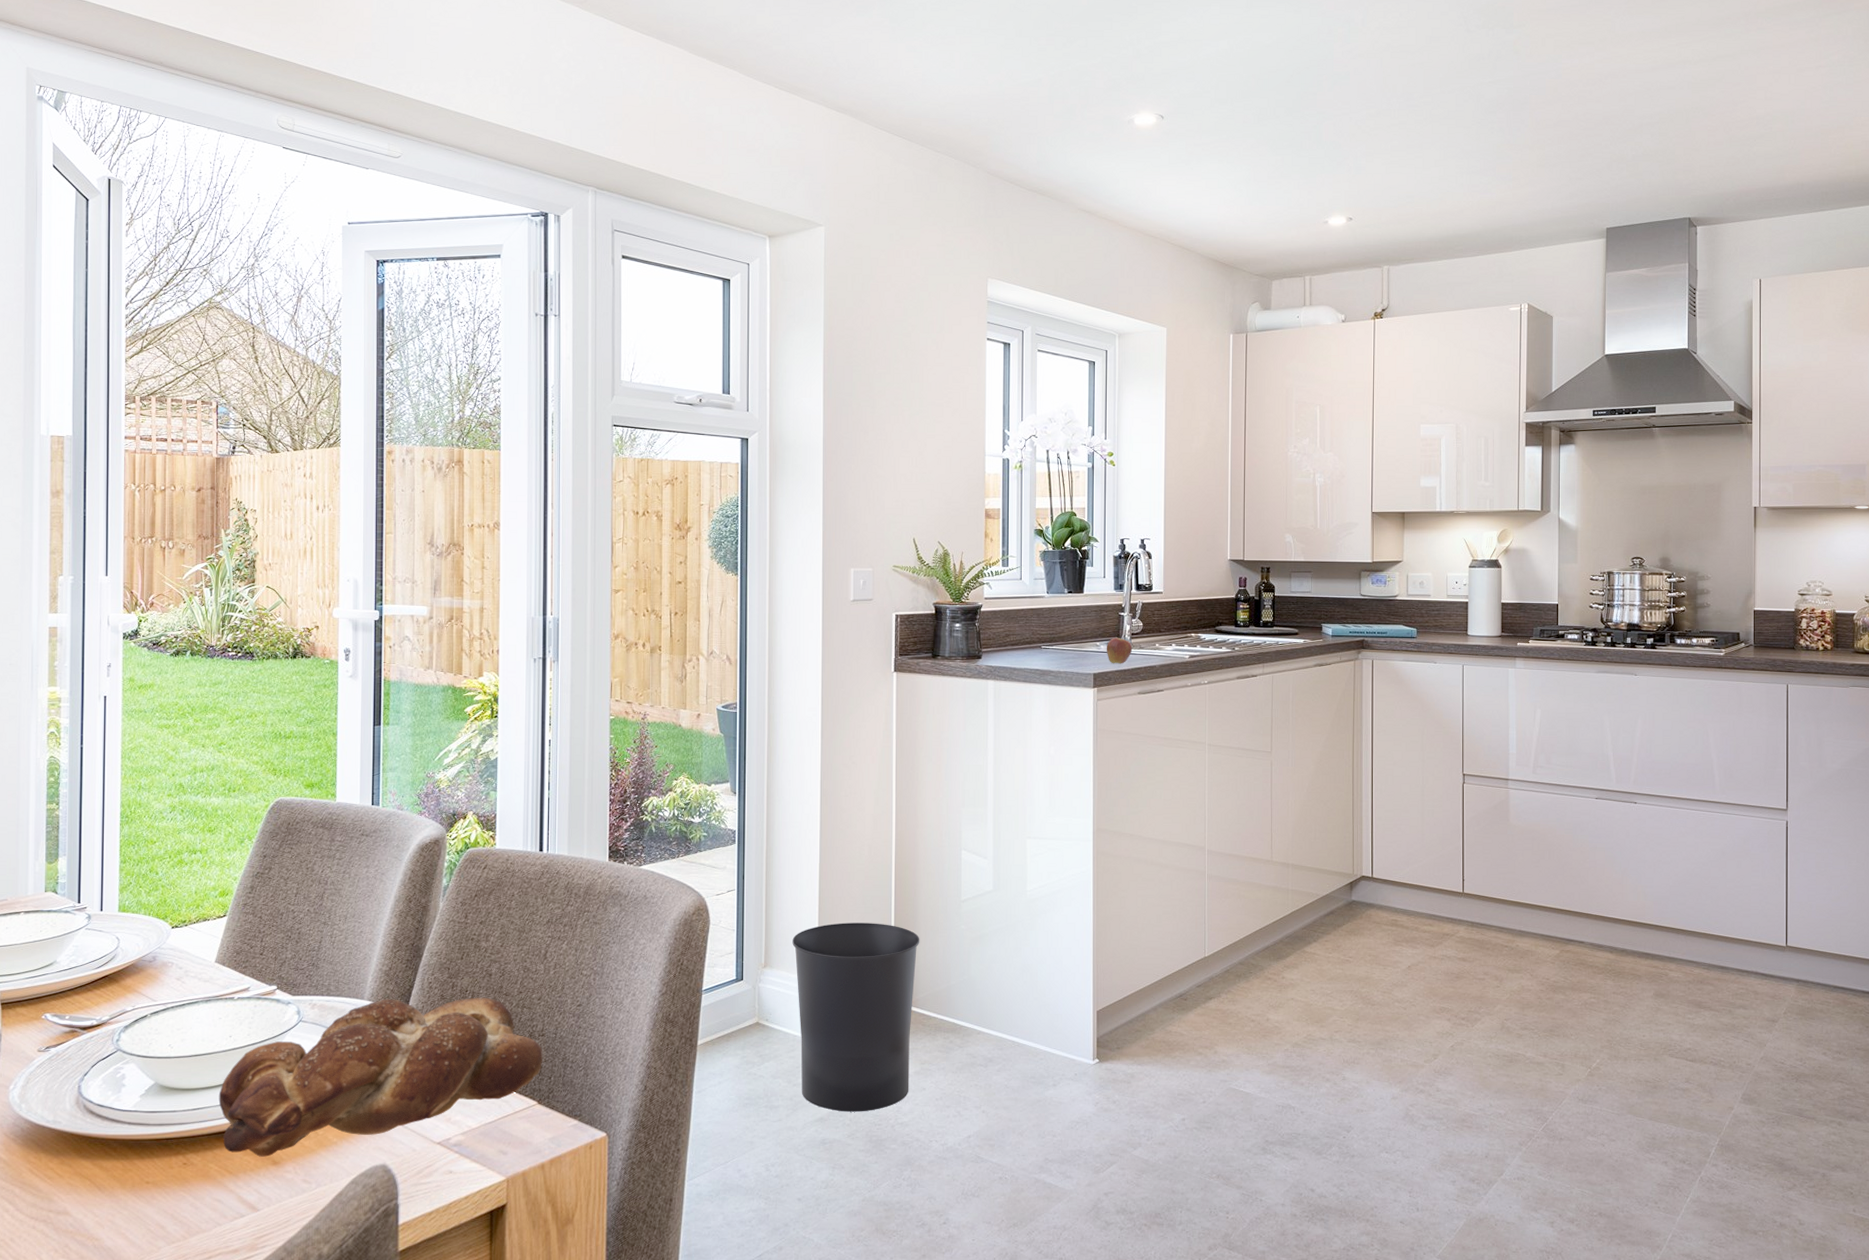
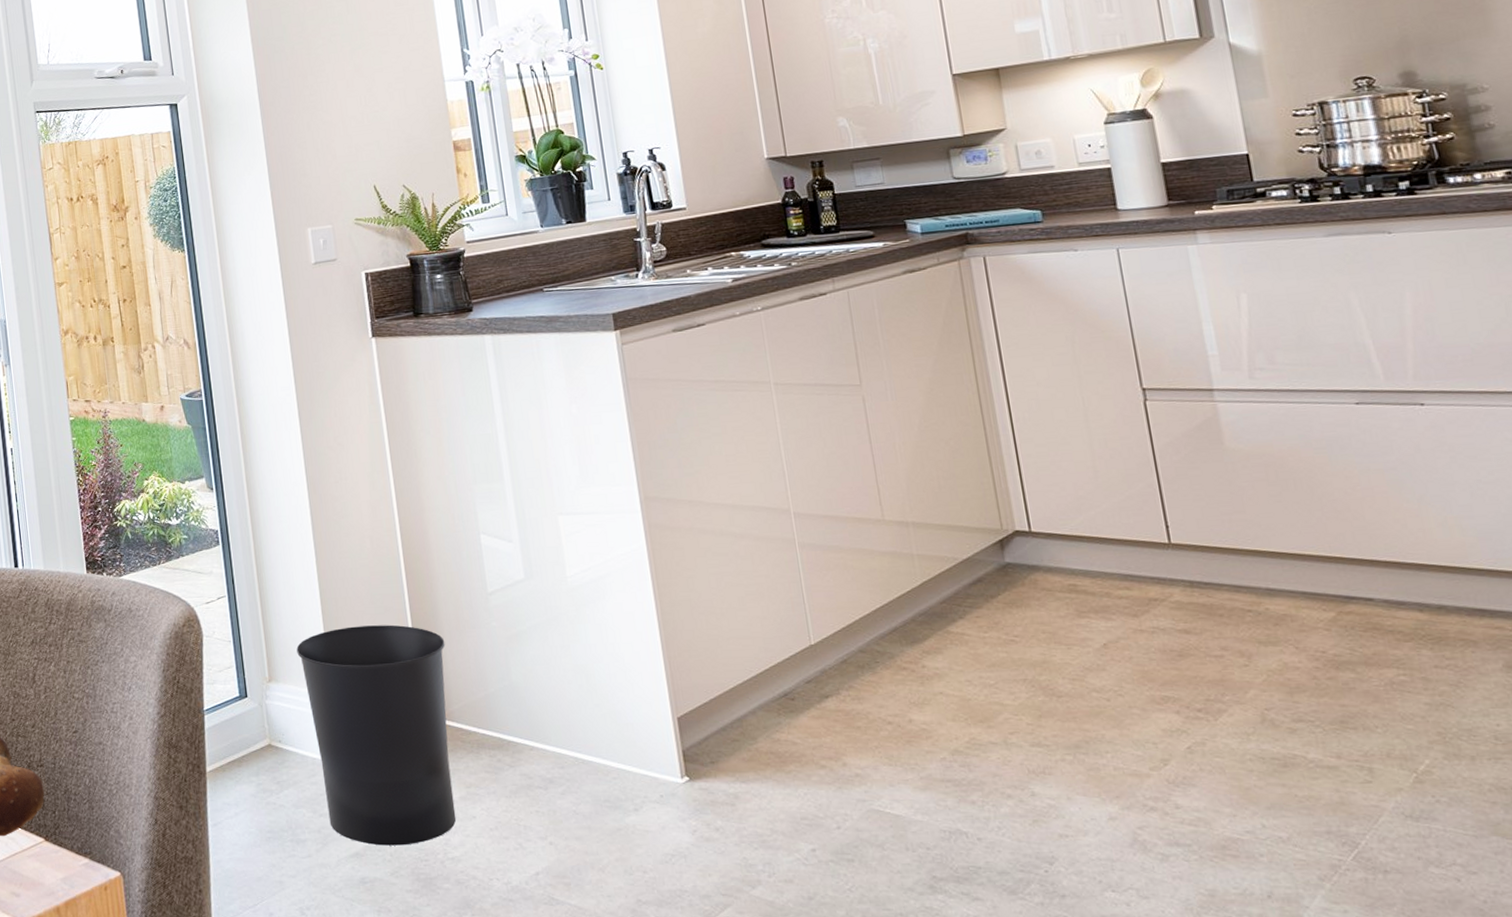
fruit: present [1106,634,1133,664] -> none [623,263,658,300]

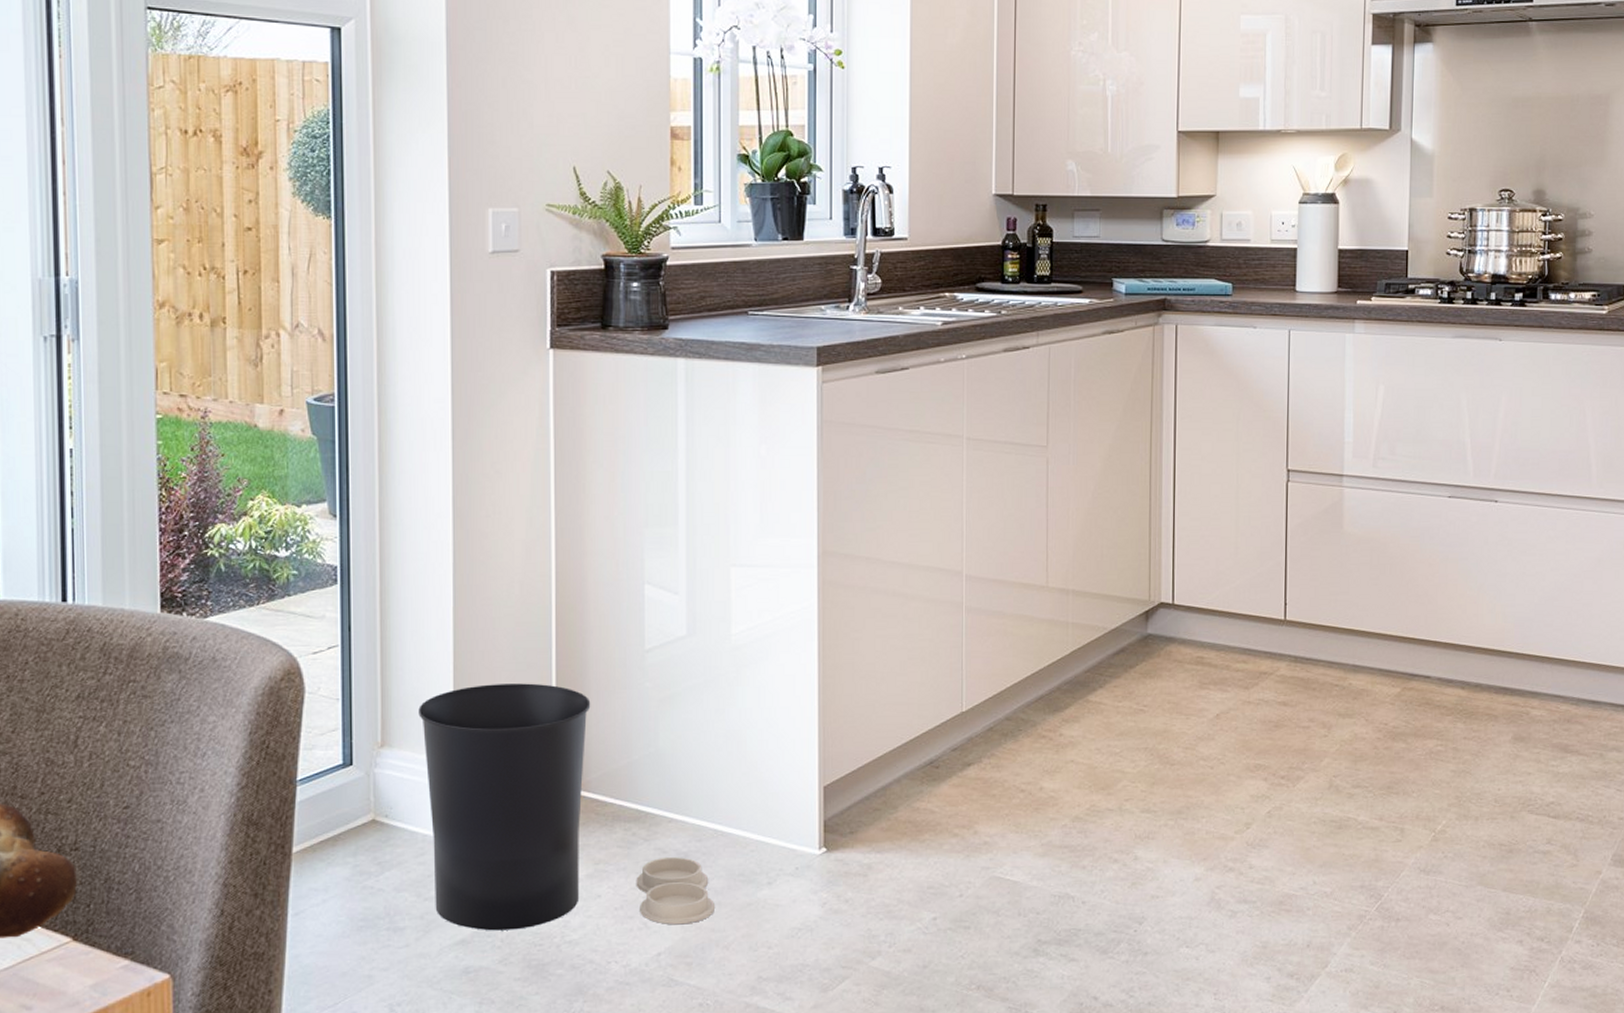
pet bowl: none [506,783,586,847] -> present [636,857,714,925]

